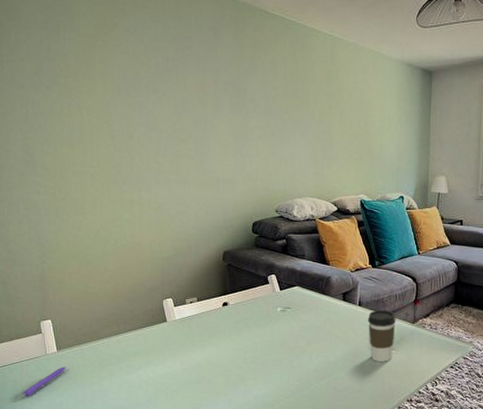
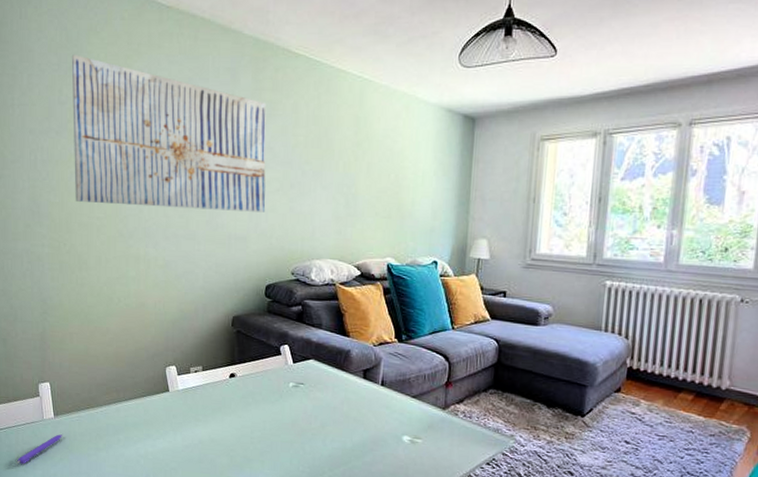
wall art: none [58,13,250,157] -> present [71,54,267,212]
coffee cup: present [367,310,396,362] -> none [390,391,424,453]

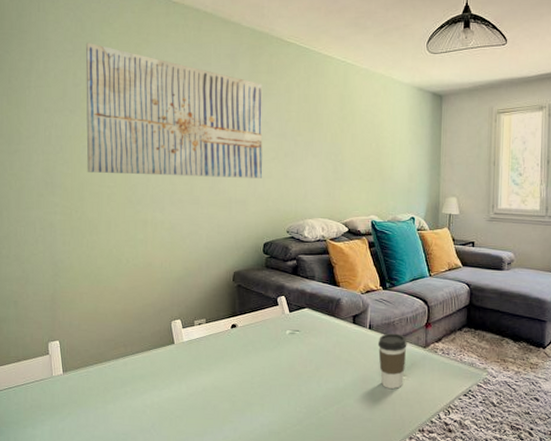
pen: present [16,433,63,464] -> none [24,389,72,421]
coffee cup: none [390,391,424,453] -> present [377,333,407,389]

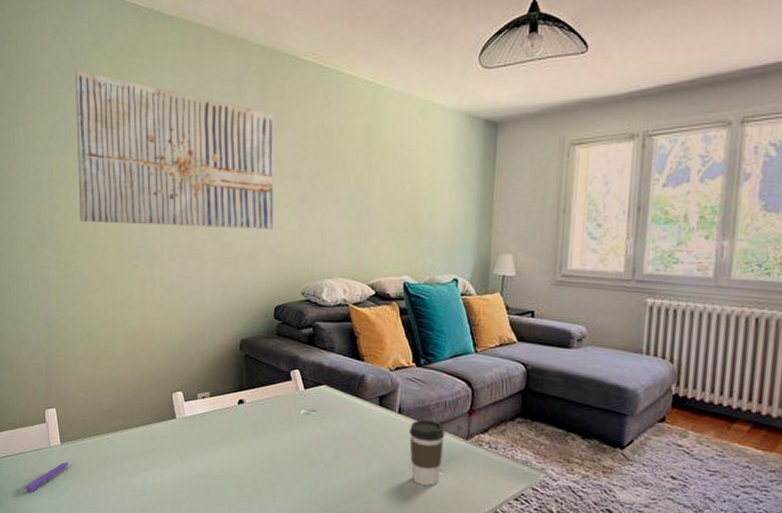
pen: none [24,389,72,421] -> present [23,461,70,492]

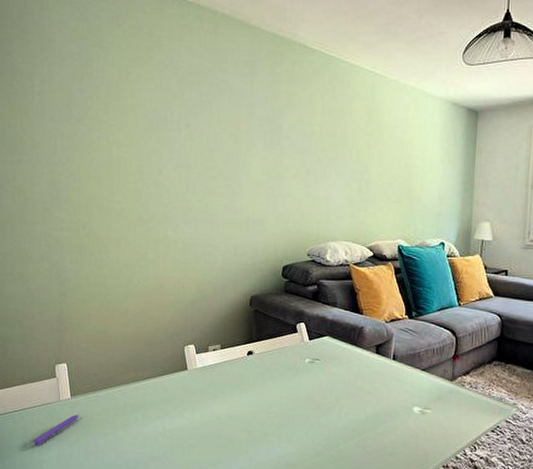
wall art: present [74,70,274,229] -> none [92,45,284,197]
coffee cup: present [408,419,445,486] -> none [401,364,433,423]

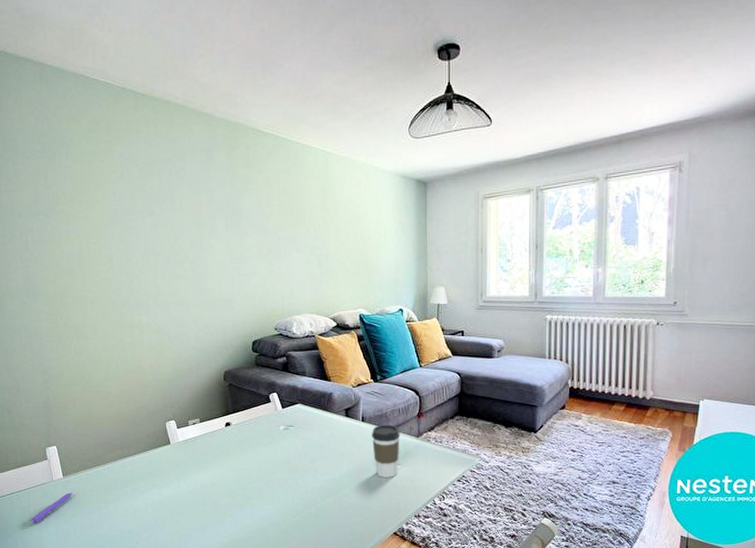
coffee cup: none [401,364,433,423] -> present [371,424,400,477]

